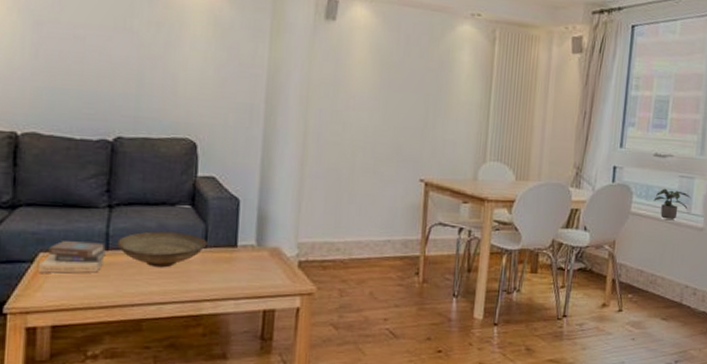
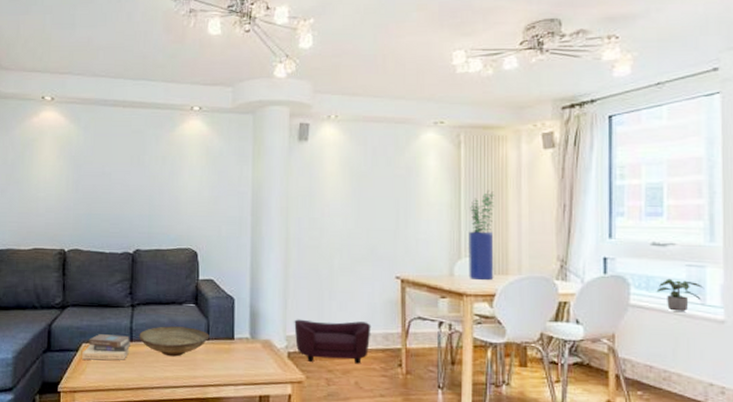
dog bed: none [307,224,391,273] -> present [294,319,371,364]
vase: none [491,92,524,187] -> present [469,190,495,281]

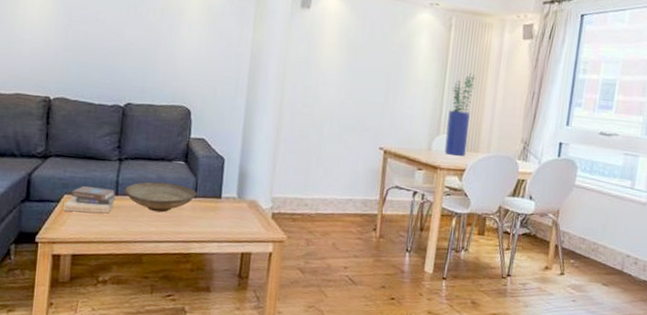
dog bed: present [294,319,371,364] -> none [280,182,353,227]
potted plant: present [656,278,704,313] -> none [597,164,635,195]

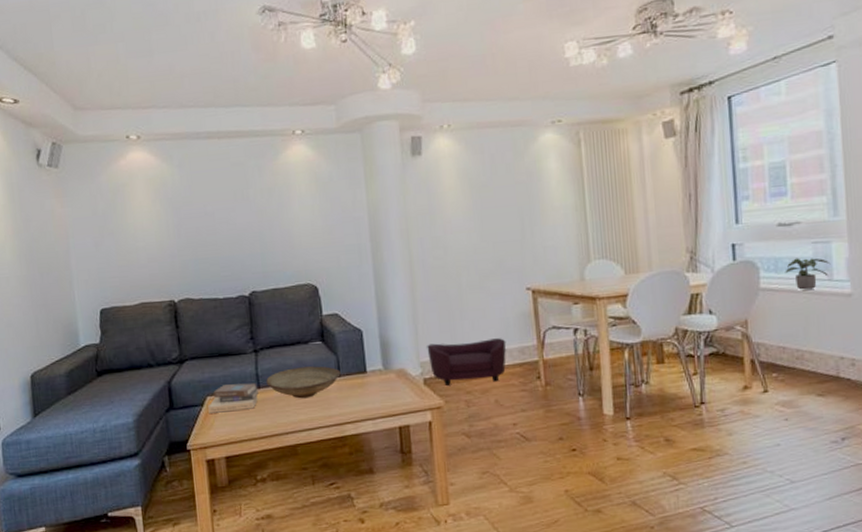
dog bed: none [280,182,353,227] -> present [427,338,506,386]
vase: present [444,73,476,157] -> none [595,187,625,282]
potted plant: none [597,164,635,195] -> present [785,258,831,291]

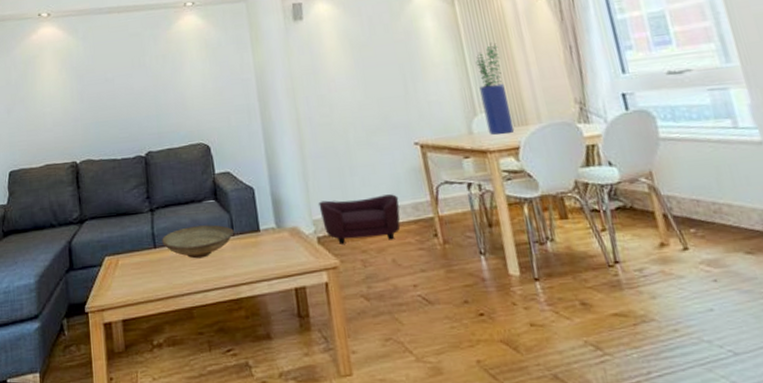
books: present [208,383,259,413] -> none [106,242,155,274]
vase: none [595,187,625,282] -> present [476,42,515,135]
potted plant: present [785,258,831,291] -> none [684,105,733,139]

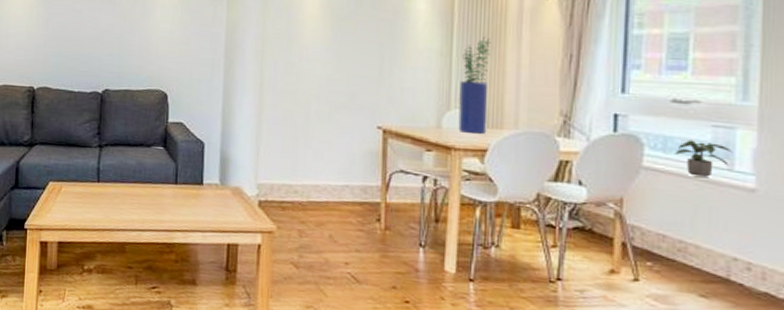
decorative bowl: present [162,225,234,259] -> none [106,168,178,200]
dog bed: present [318,194,401,244] -> none [266,167,349,217]
potted plant: none [684,105,733,139] -> present [675,140,733,178]

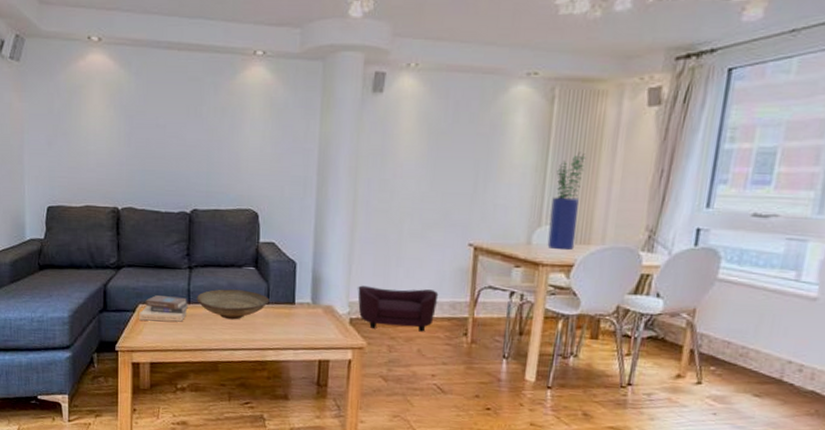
books: none [49,173,97,201] -> present [139,295,188,322]
decorative bowl: none [106,168,178,200] -> present [197,289,269,320]
dog bed: none [266,167,349,217] -> present [358,285,439,332]
potted plant: present [675,140,733,178] -> none [748,252,802,289]

